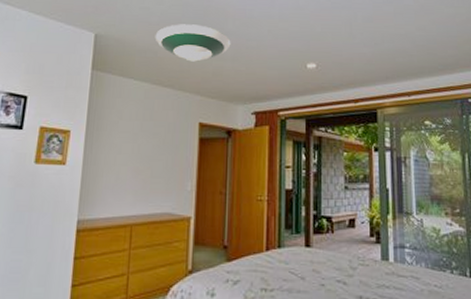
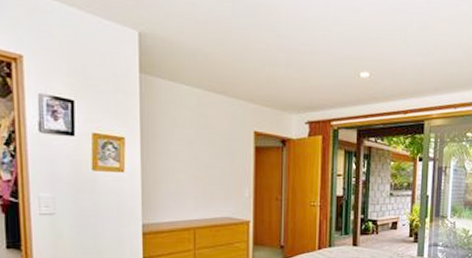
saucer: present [155,24,231,62] -> none [204,23,284,67]

